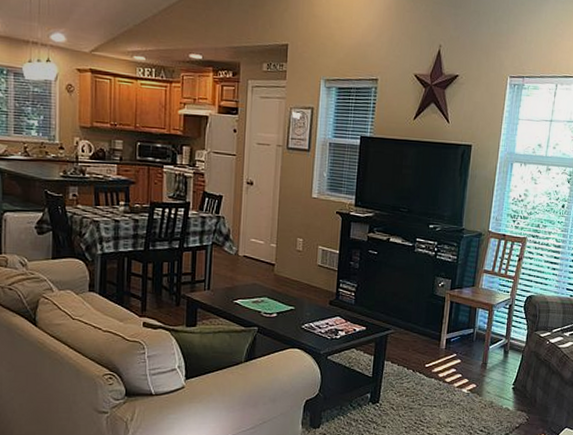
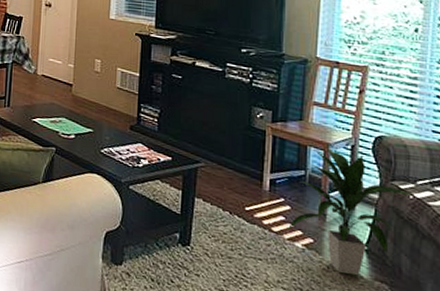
indoor plant: none [456,310,549,409] -> present [287,149,413,276]

